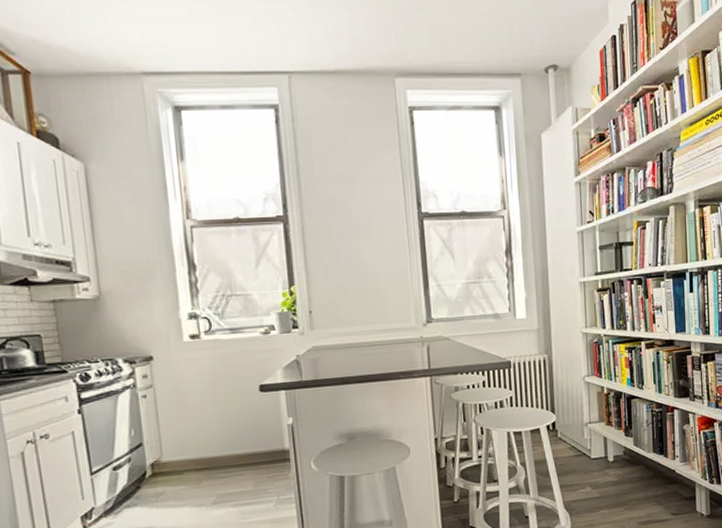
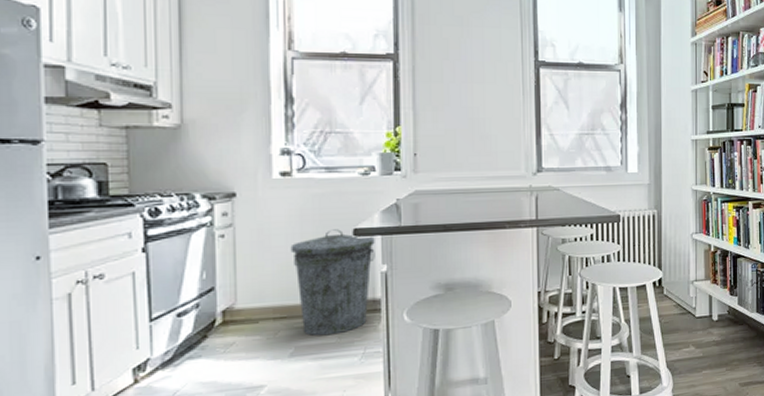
trash can: none [205,386,281,485] -> present [290,229,375,336]

